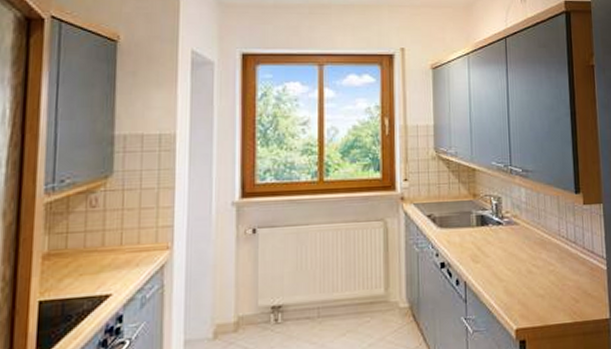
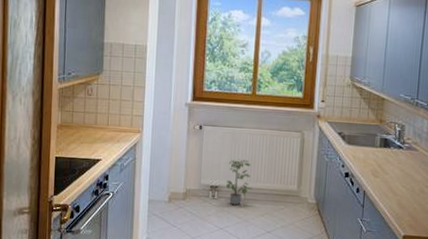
potted plant: none [292,264,329,328] -> present [225,159,253,206]

